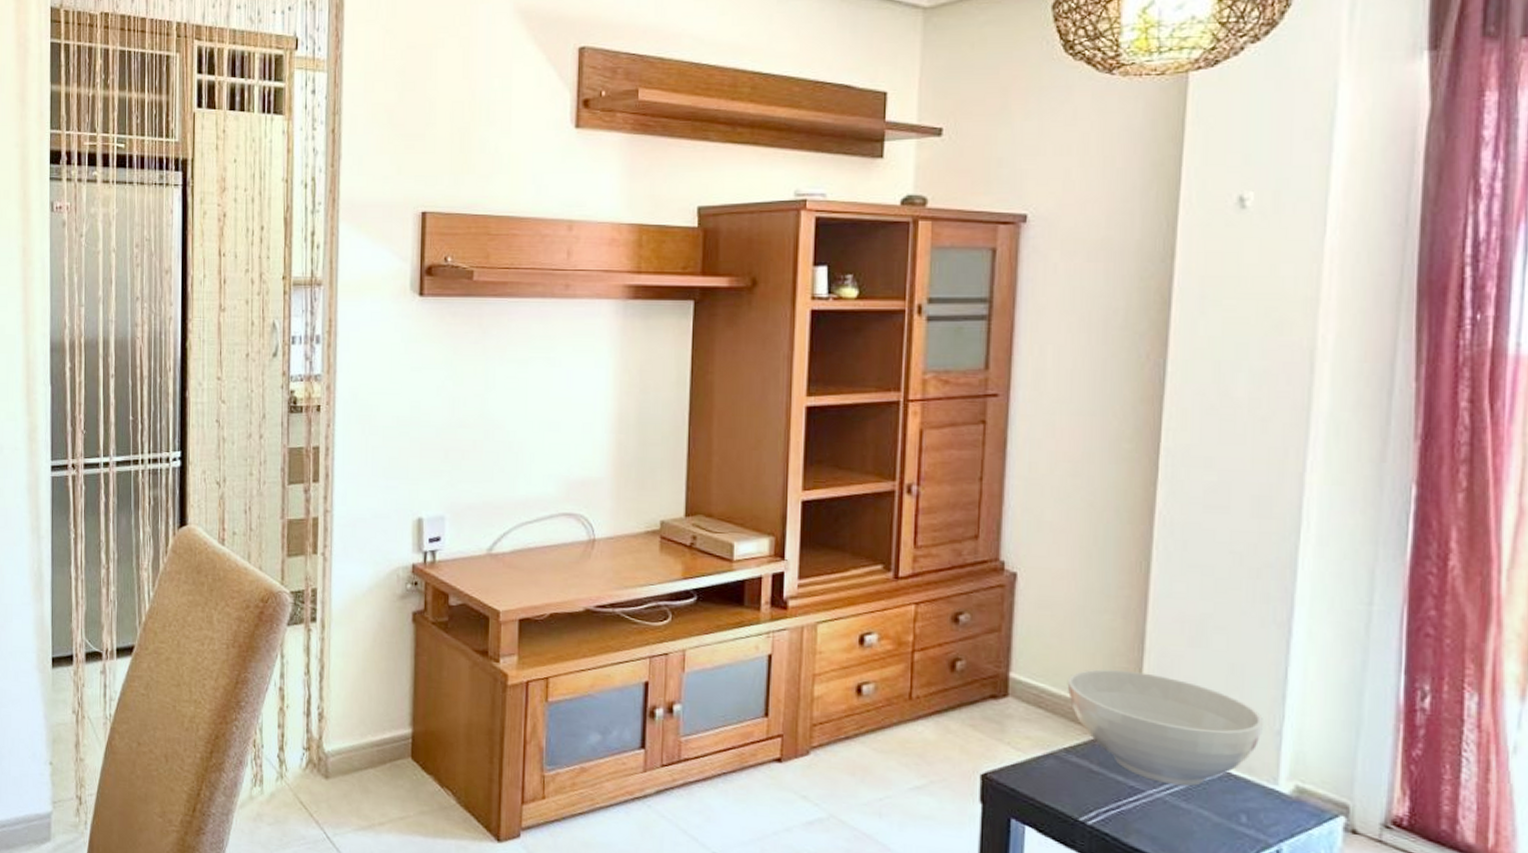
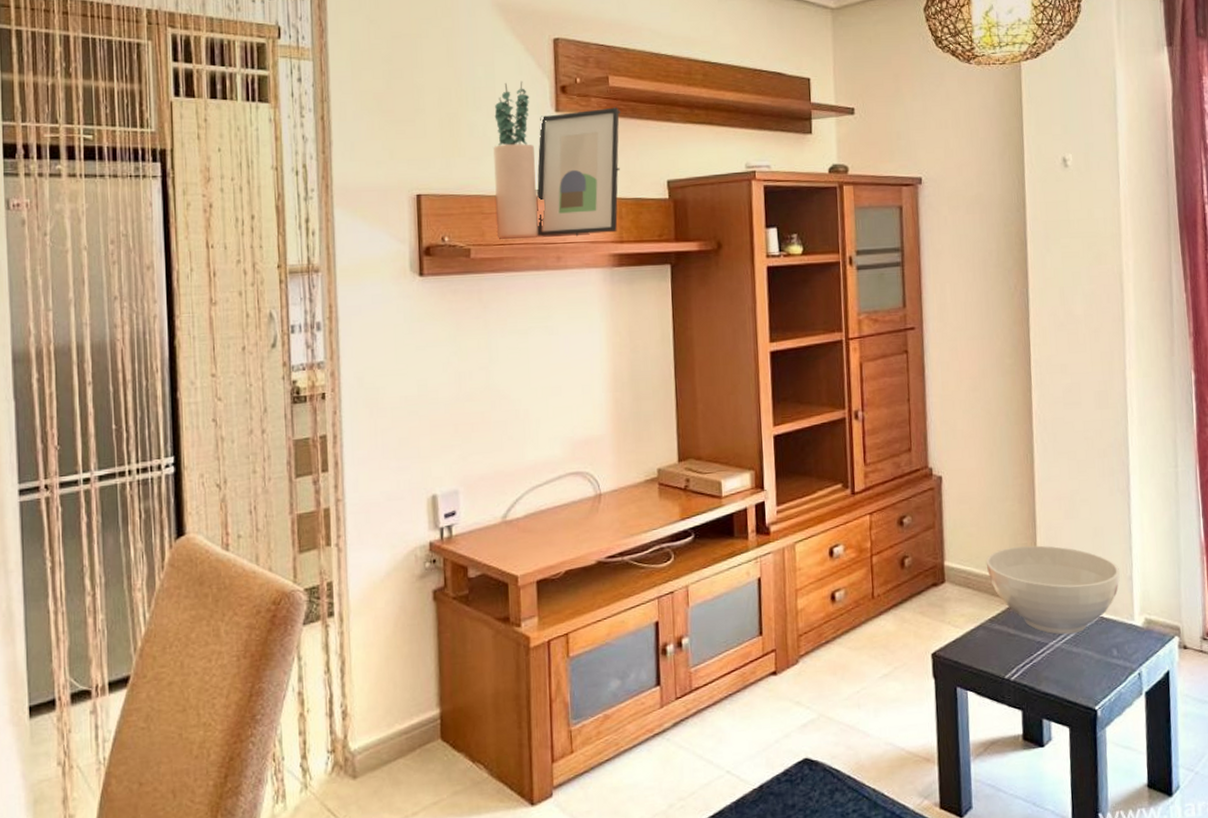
vase: none [503,93,549,264] -> present [493,80,538,240]
picture frame: none [545,123,651,264] -> present [536,107,622,237]

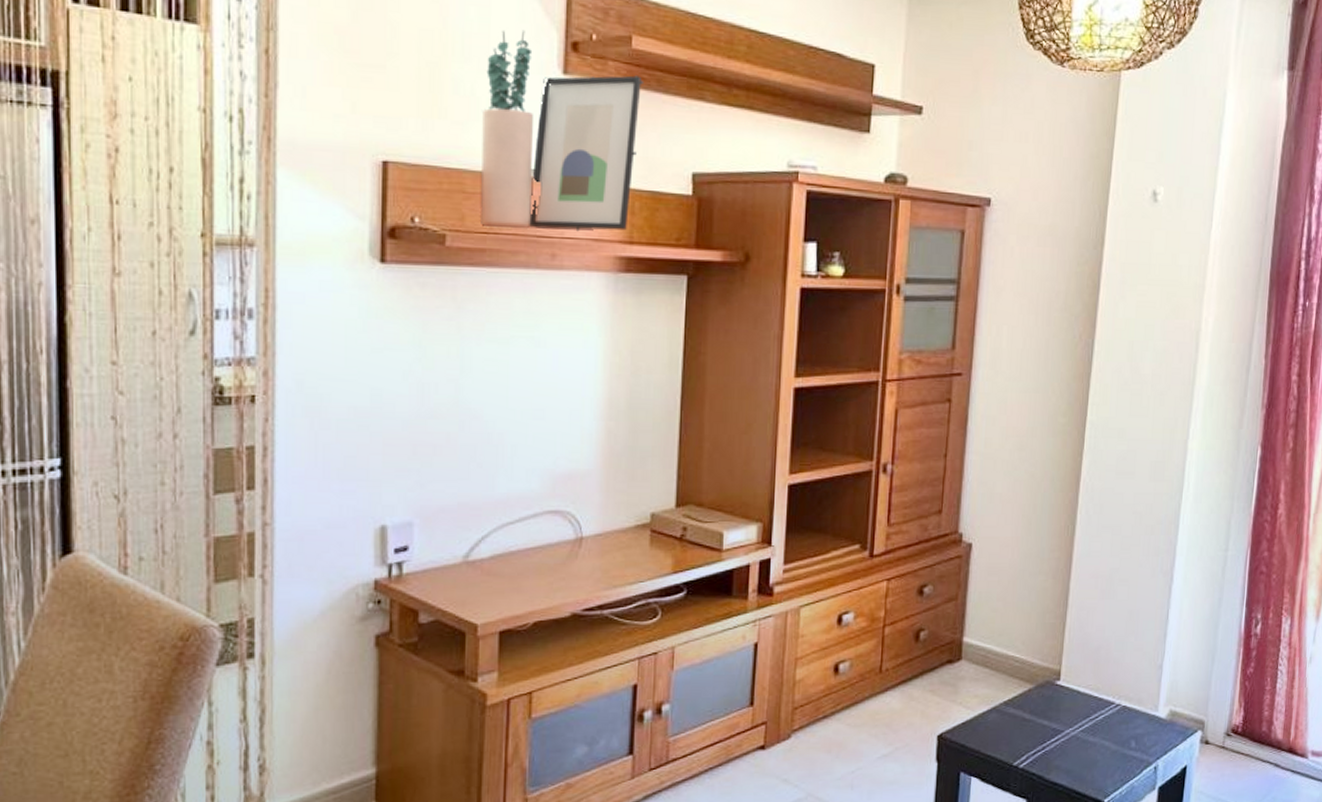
bowl: present [986,545,1120,635] -> none [1008,626,1150,723]

